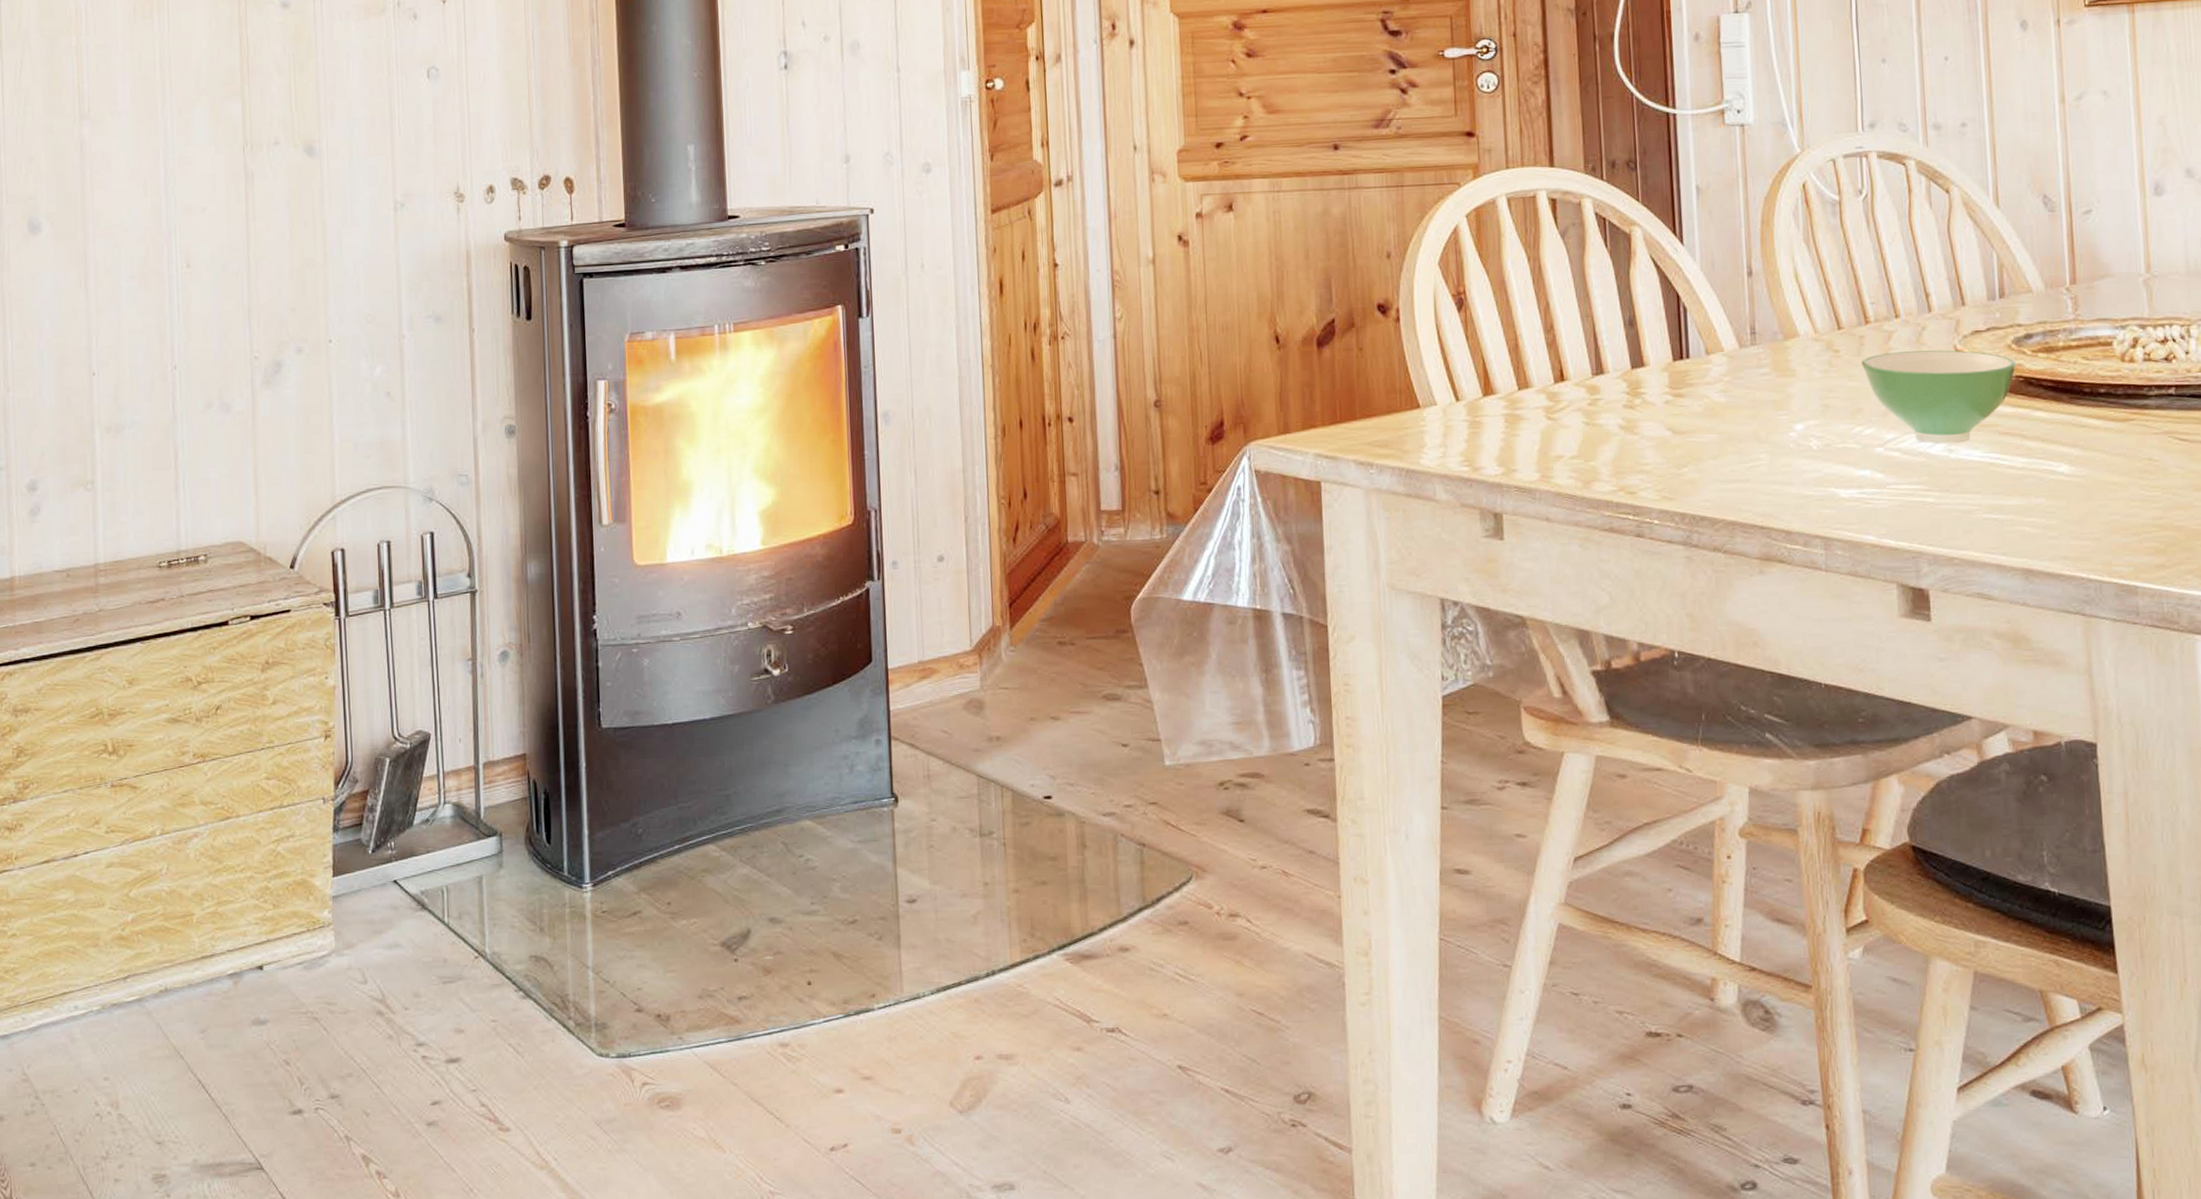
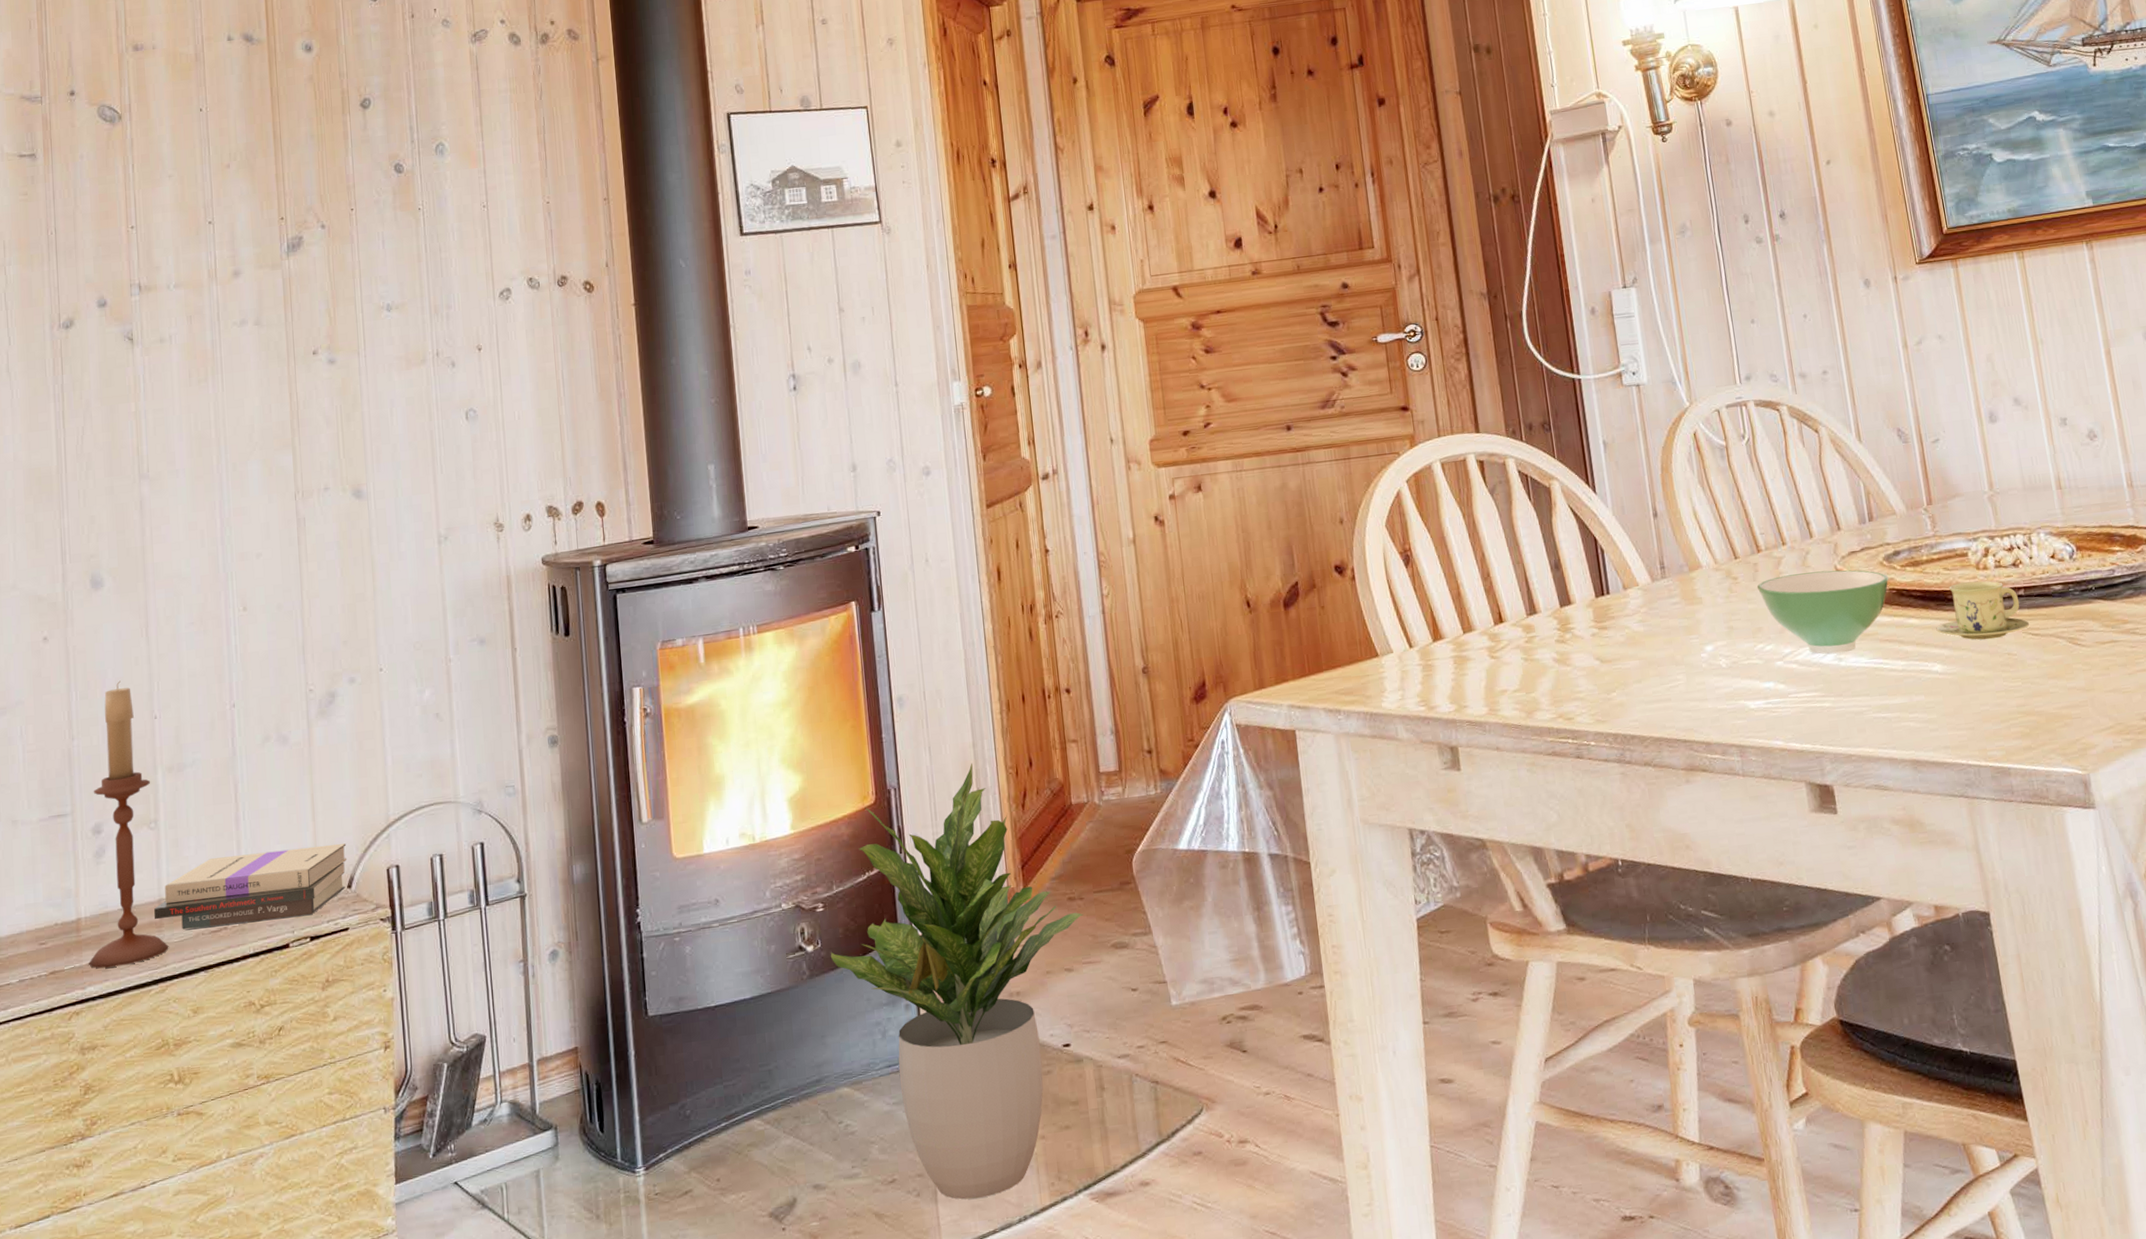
candlestick: none [22,332,105,630] -> present [89,680,169,968]
books: none [90,521,291,597] -> present [154,843,348,930]
potted plant: none [797,489,1075,948] -> present [830,762,1084,1200]
cup and saucer: none [2066,374,2177,442] -> present [1936,581,2029,640]

